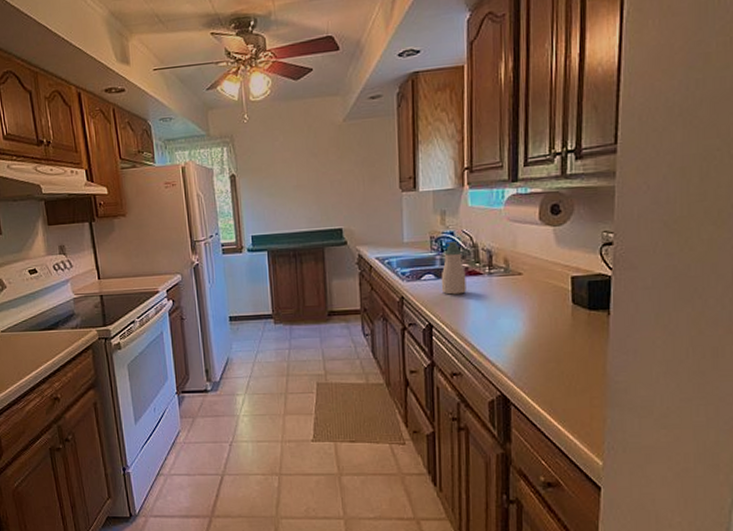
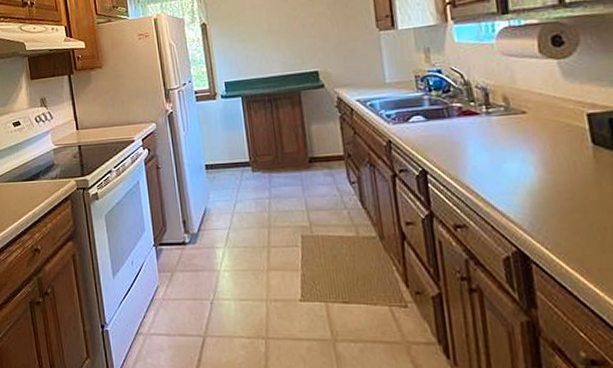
soap bottle: present [441,242,466,295] -> none [431,80,462,138]

